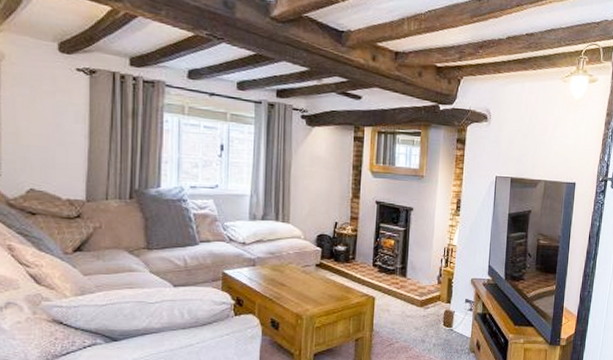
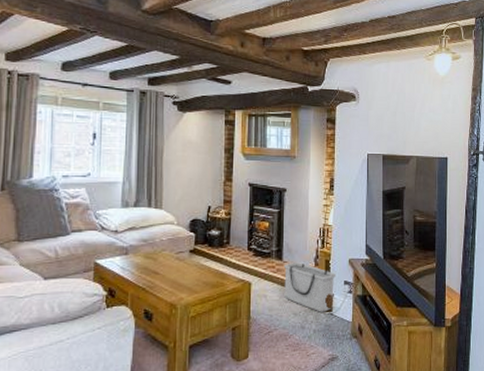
storage bin: none [406,279,457,328] -> present [283,261,335,312]

